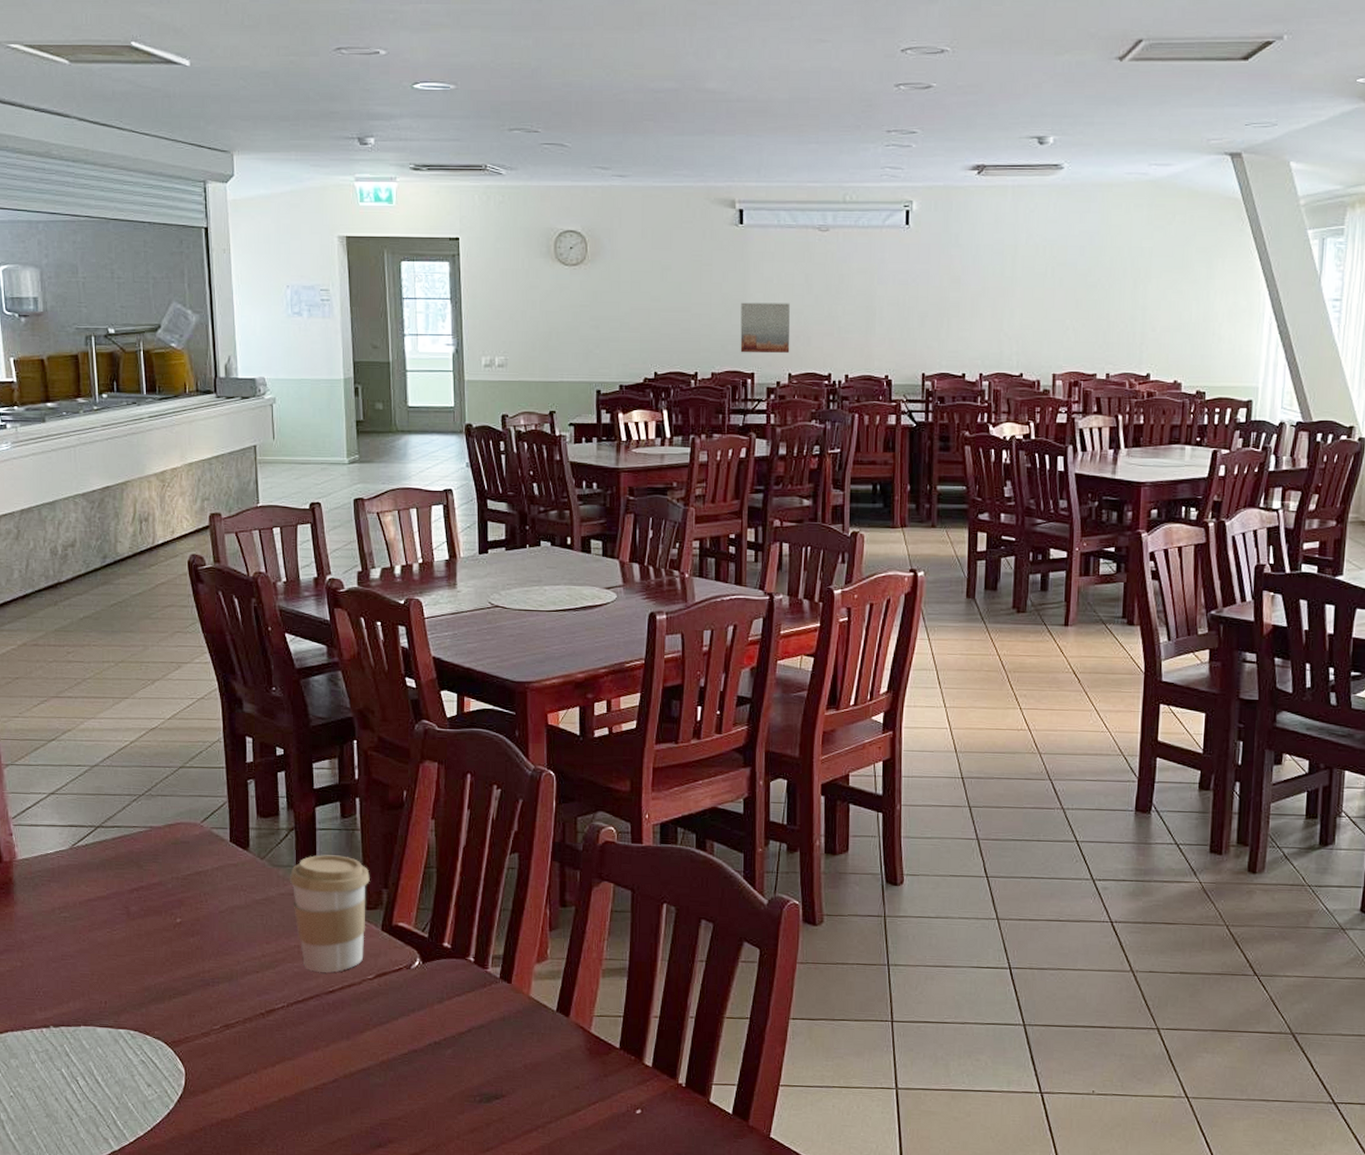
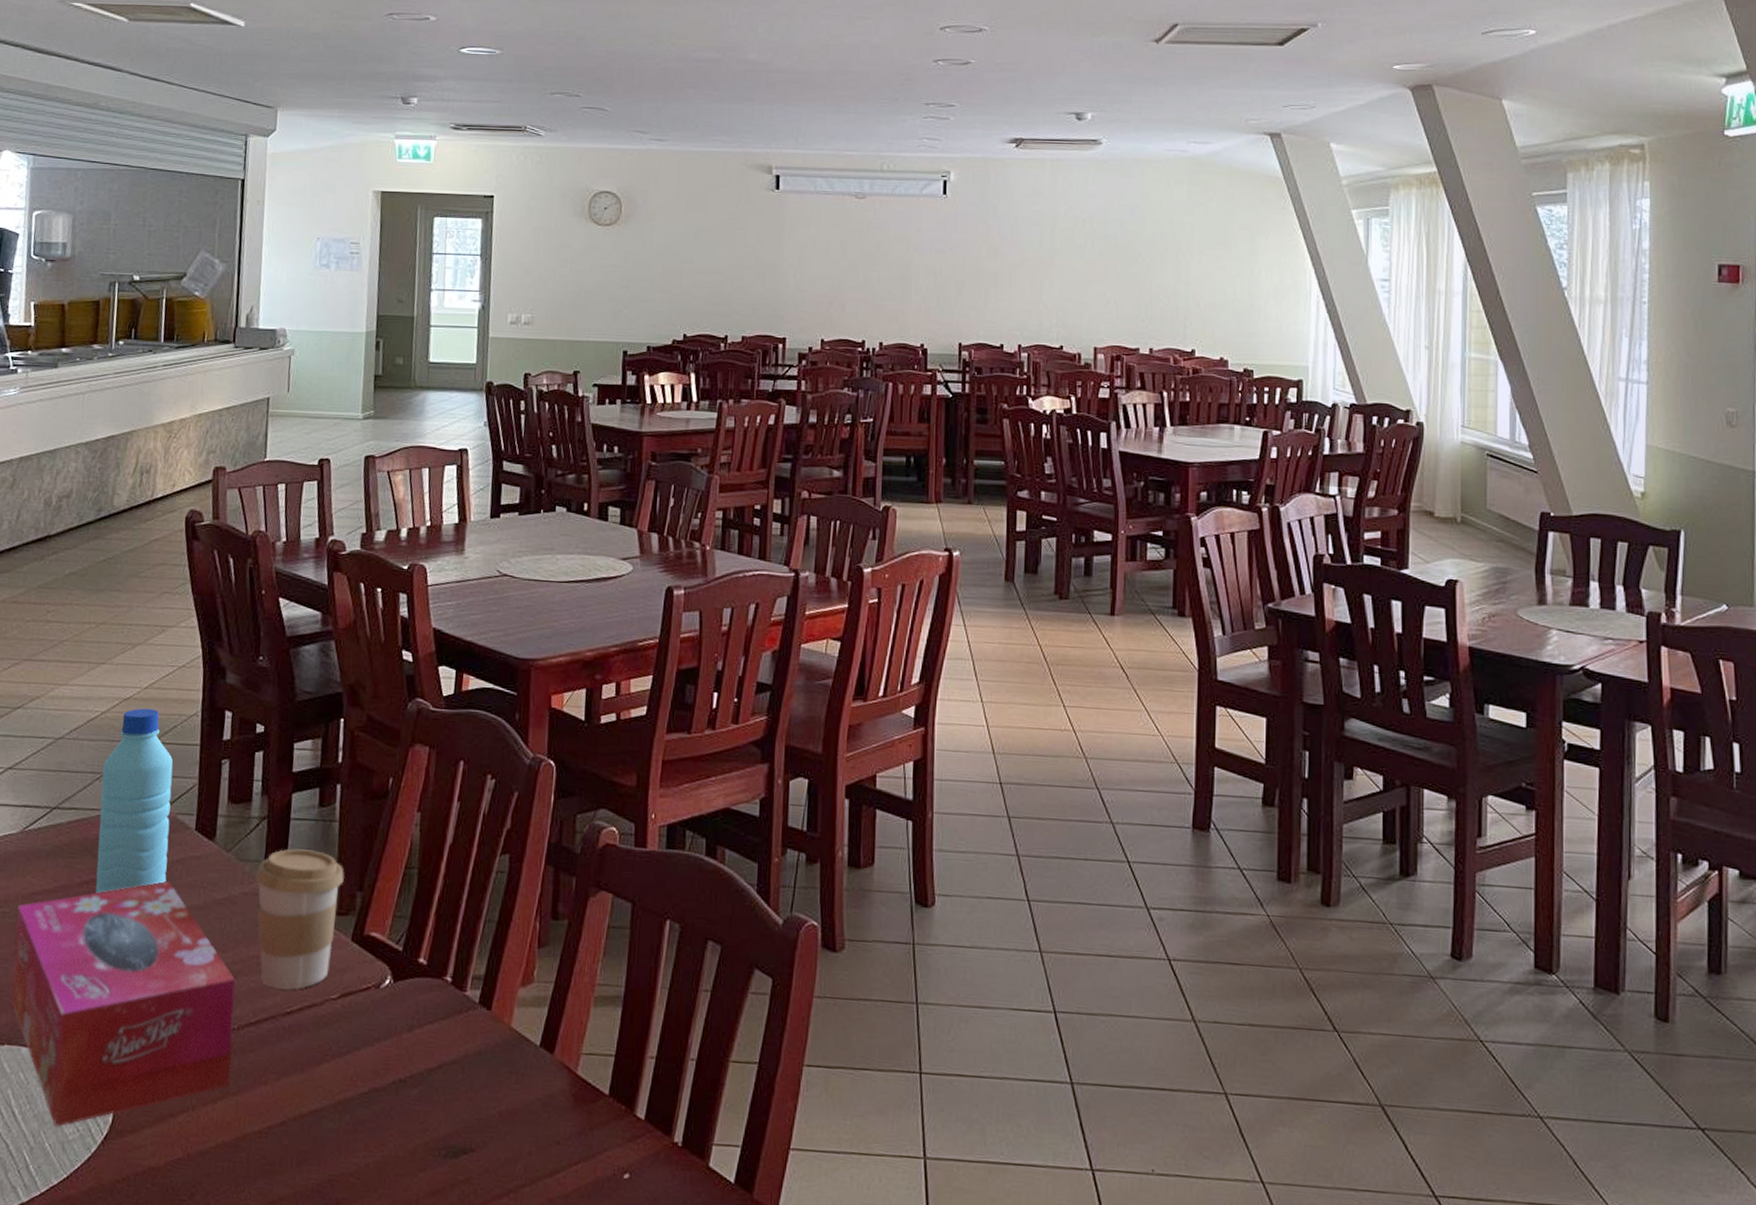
tissue box: none [76,885,285,1090] -> present [12,880,236,1127]
water bottle: none [138,737,209,899] -> present [95,708,173,894]
wall art: present [740,302,790,354] -> none [772,266,824,318]

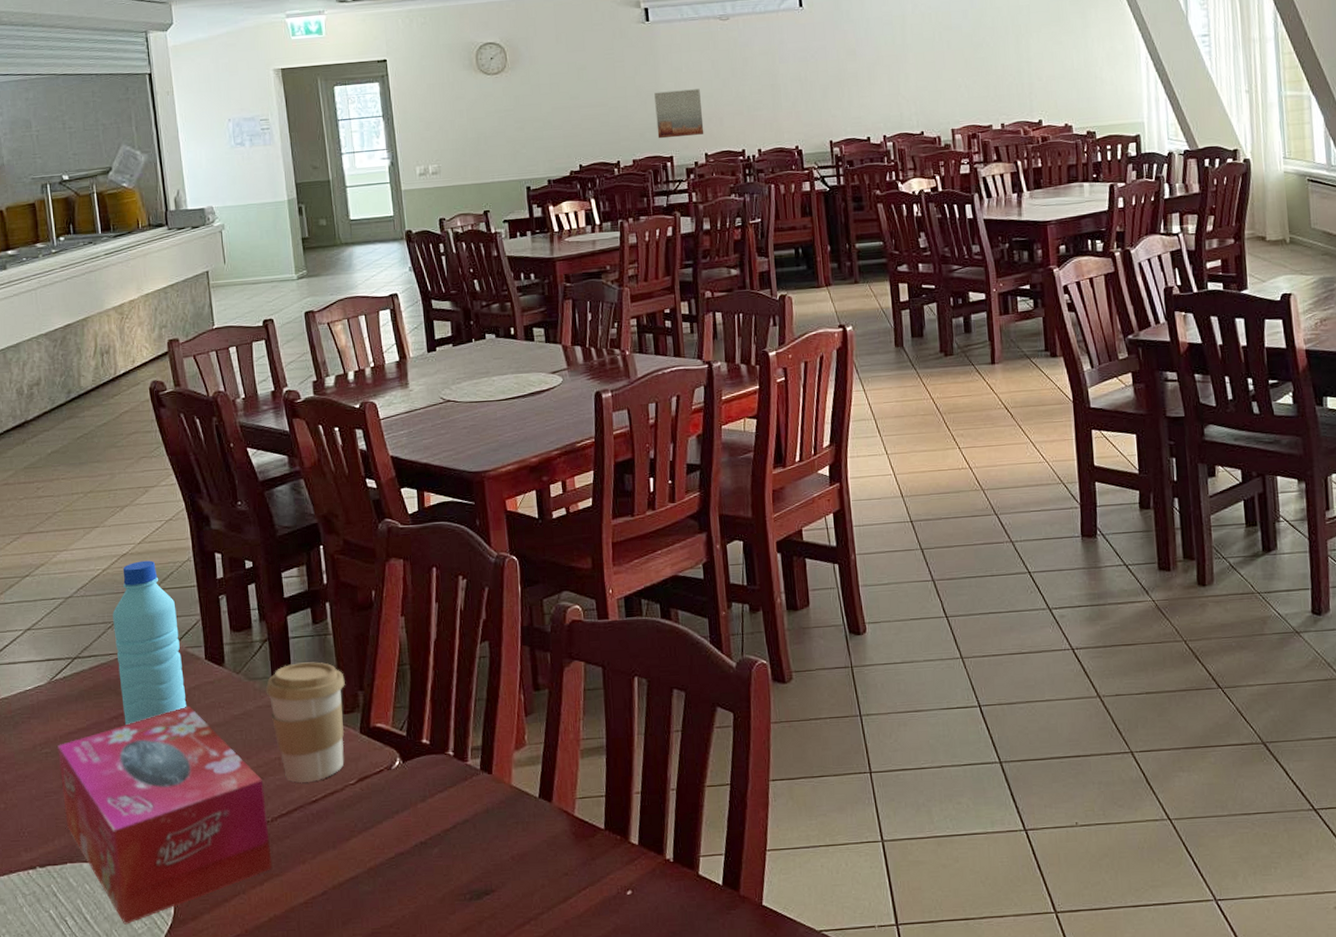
wall art: none [772,266,824,318] -> present [654,89,704,139]

